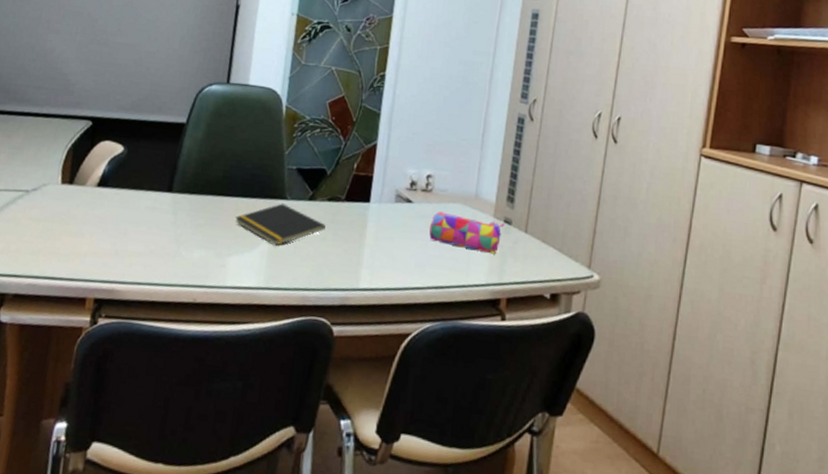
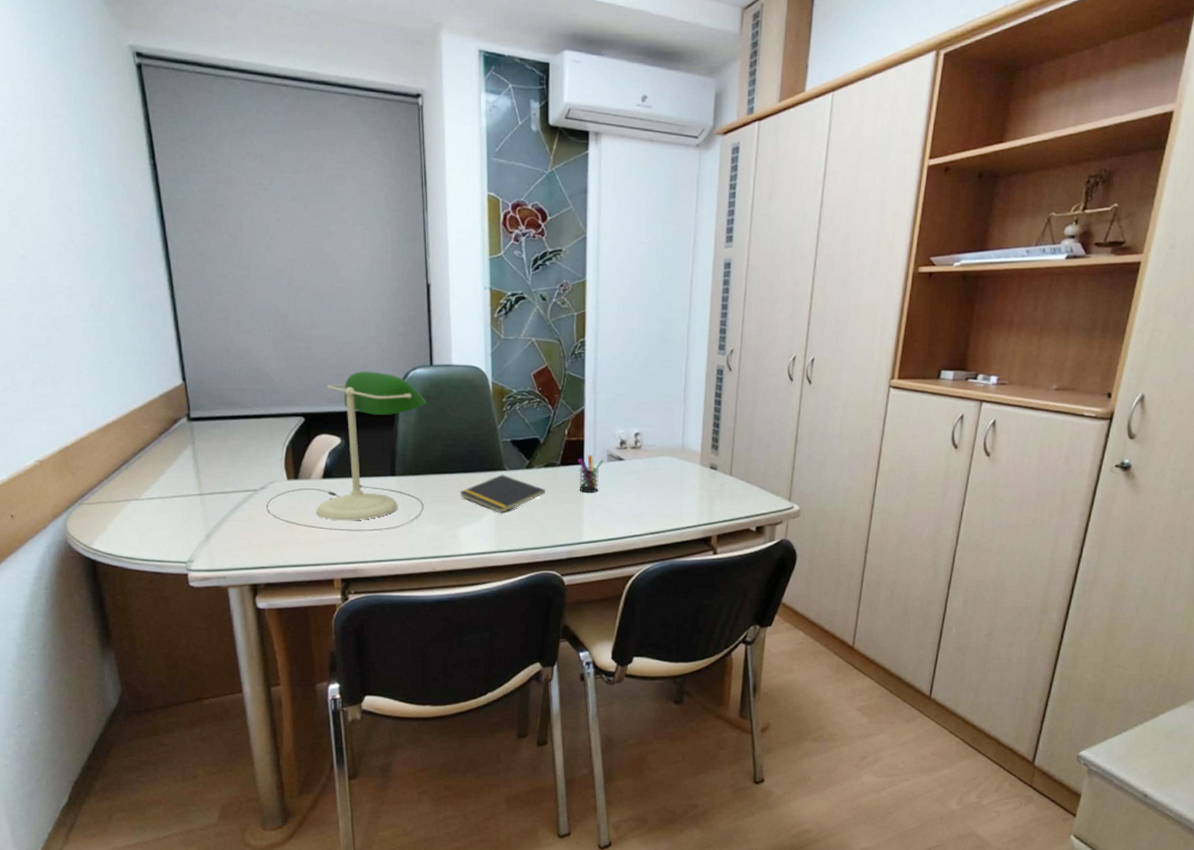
desk lamp: none [33,81,217,250] -> present [266,371,426,532]
pen holder: none [361,192,392,235] -> present [578,454,604,494]
pencil case: present [429,211,505,255] -> none [641,465,711,498]

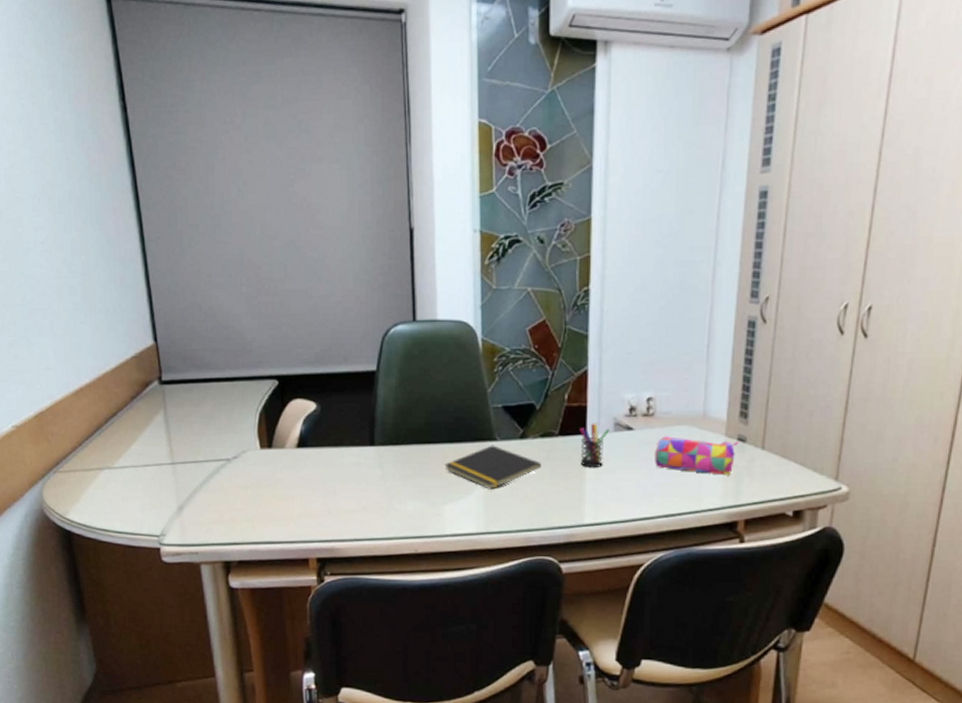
desk lamp: present [266,371,426,532] -> none [239,328,408,507]
pencil case: none [641,465,711,498] -> present [654,436,738,476]

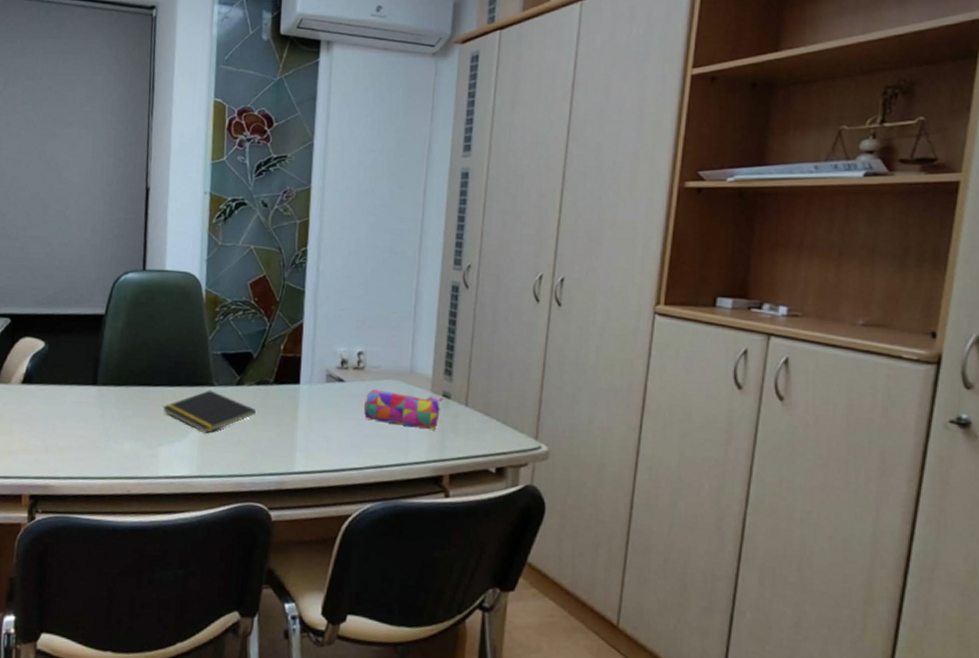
pen holder: present [579,423,610,469] -> none [293,373,323,417]

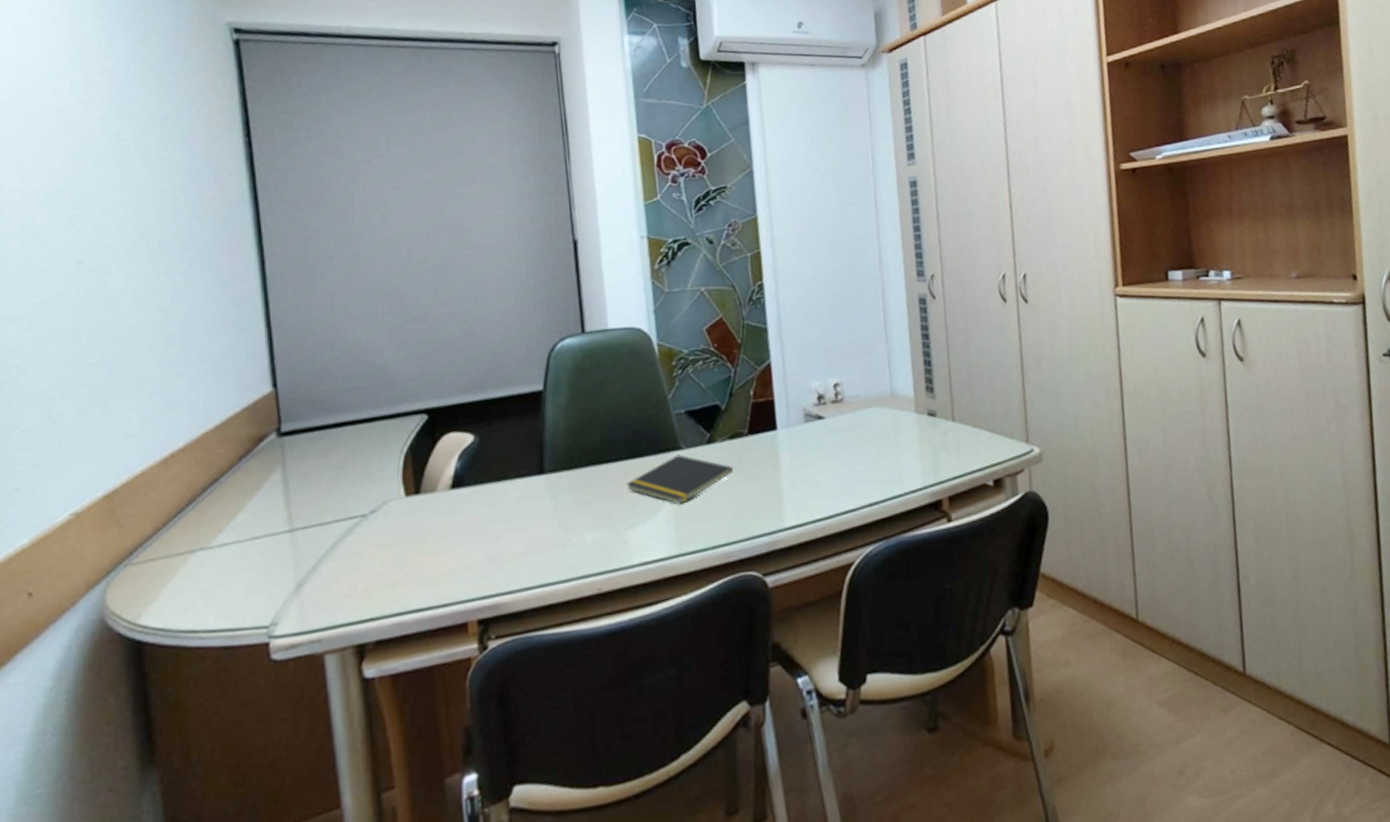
pencil case: present [363,389,443,430] -> none [848,417,929,456]

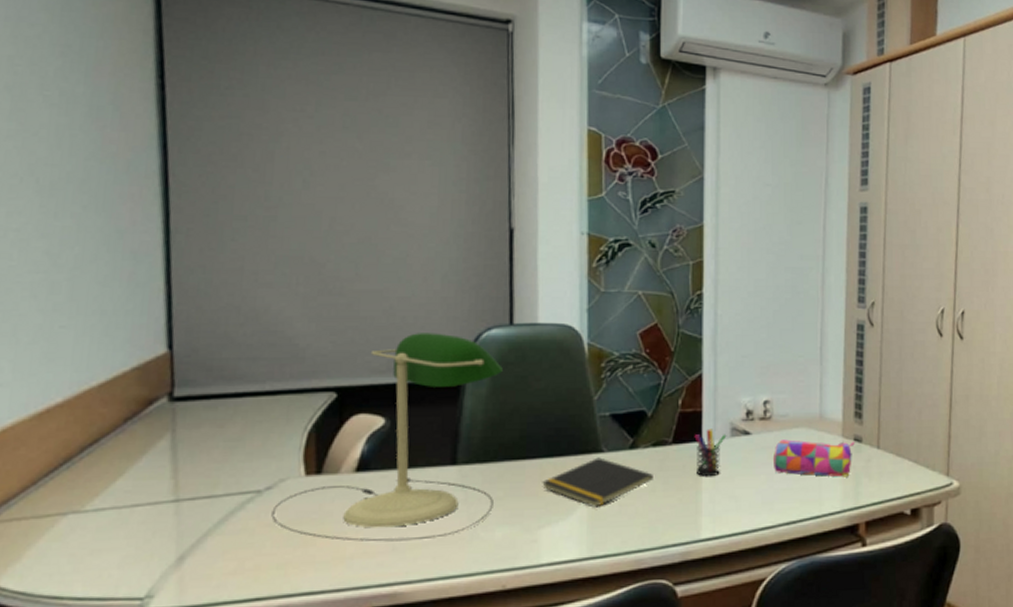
desk lamp: none [377,347,582,557] -> present [271,333,503,542]
pen holder: none [769,416,801,466] -> present [694,428,727,478]
pencil case: none [848,417,929,456] -> present [772,439,855,477]

